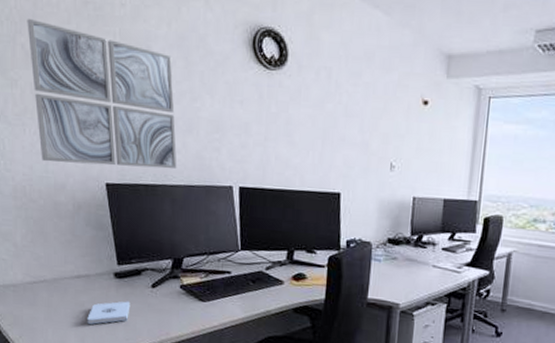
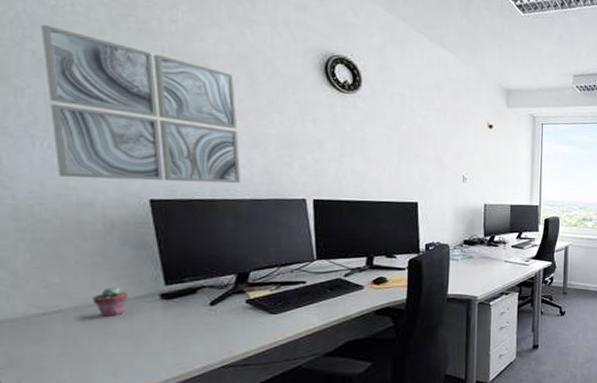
potted succulent: none [67,262,92,290] -> present [93,286,129,316]
notepad: present [87,301,131,324] -> none [122,323,182,353]

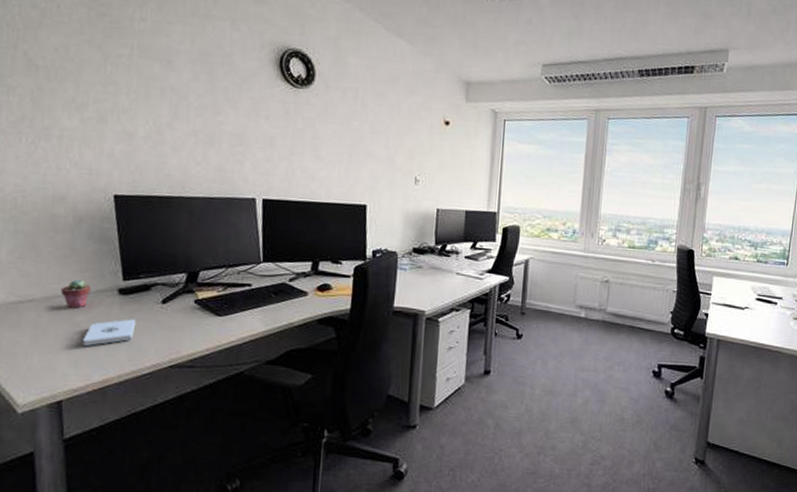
wall art: present [40,25,241,184] -> none [31,27,196,181]
notepad: none [122,323,182,353] -> present [83,319,136,346]

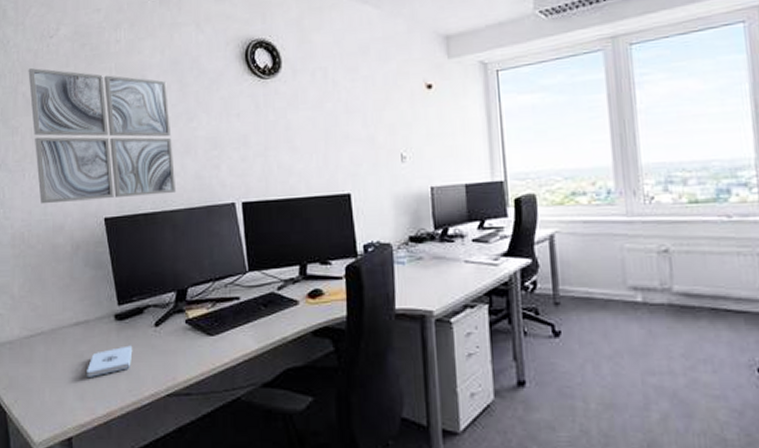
wall art: none [31,27,196,181] -> present [28,68,177,204]
potted succulent: present [61,279,92,308] -> none [65,307,91,338]

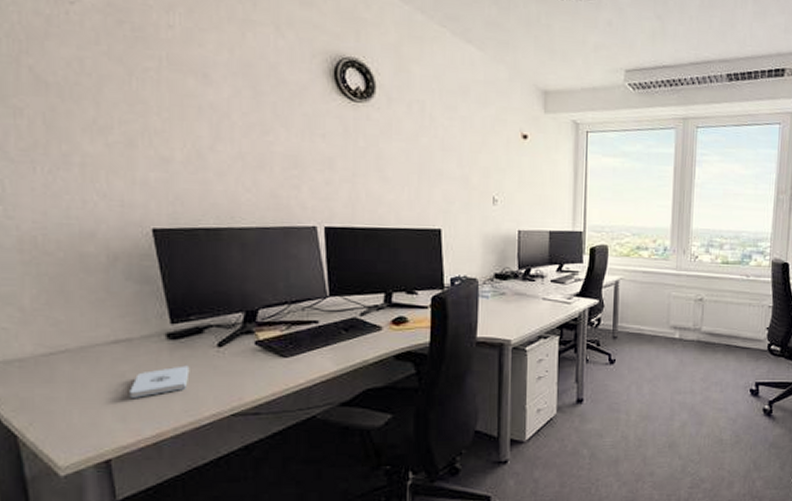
wall art: present [28,68,177,204] -> none [36,37,247,210]

